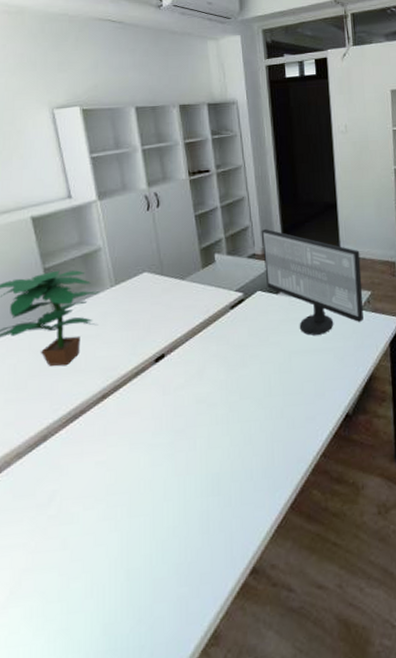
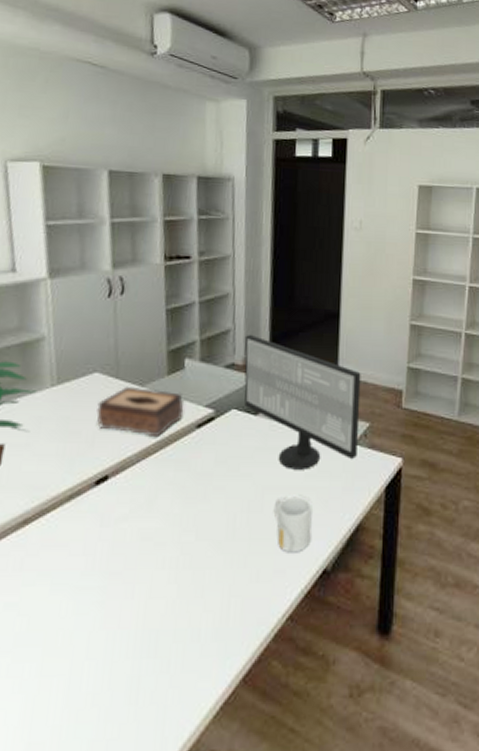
tissue box: none [149,280,219,321] -> present [96,386,185,438]
mug: none [300,355,333,403] -> present [273,495,312,553]

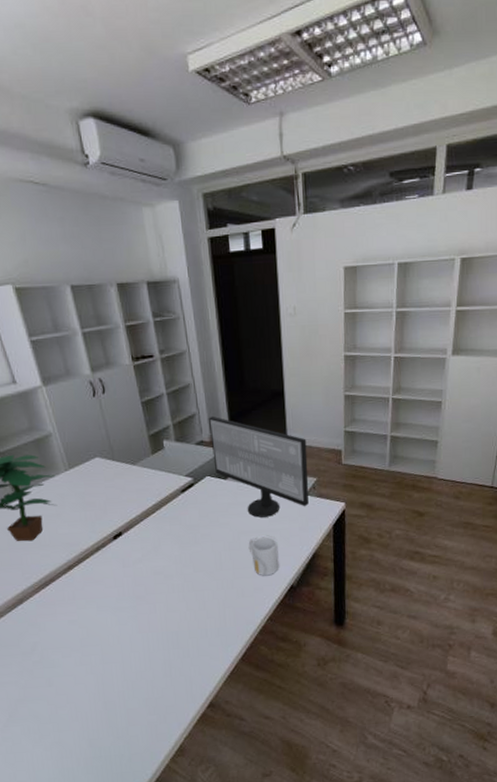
tissue box: present [96,386,185,438] -> none [103,465,170,503]

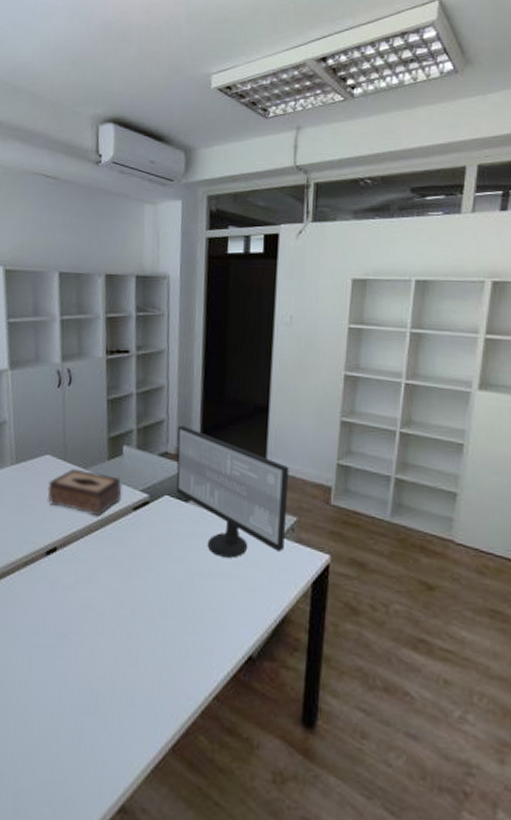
tissue box: none [103,465,170,503] -> present [47,468,123,517]
mug: present [248,535,279,576] -> none [202,581,239,637]

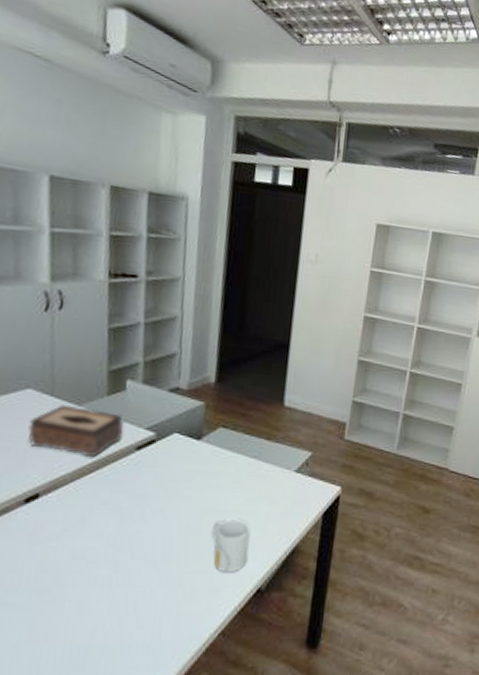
computer monitor: present [176,425,289,558] -> none [187,359,307,495]
mug: none [202,581,239,637] -> present [211,518,251,573]

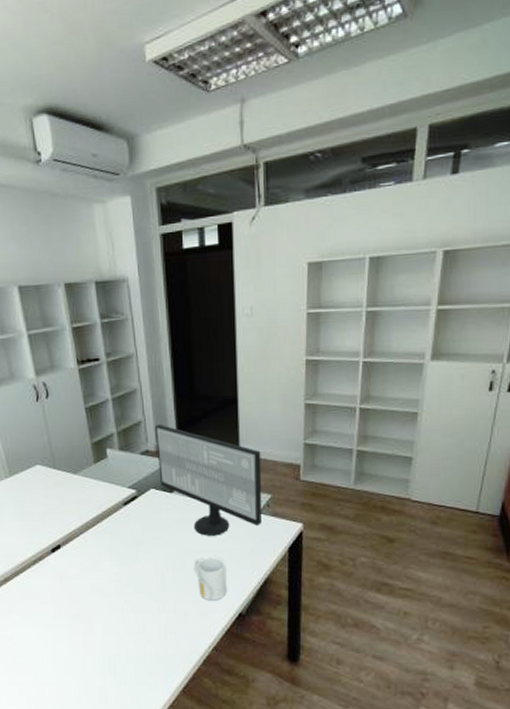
tissue box: present [28,404,125,458] -> none [43,474,112,515]
computer monitor: none [187,359,307,495] -> present [154,423,262,536]

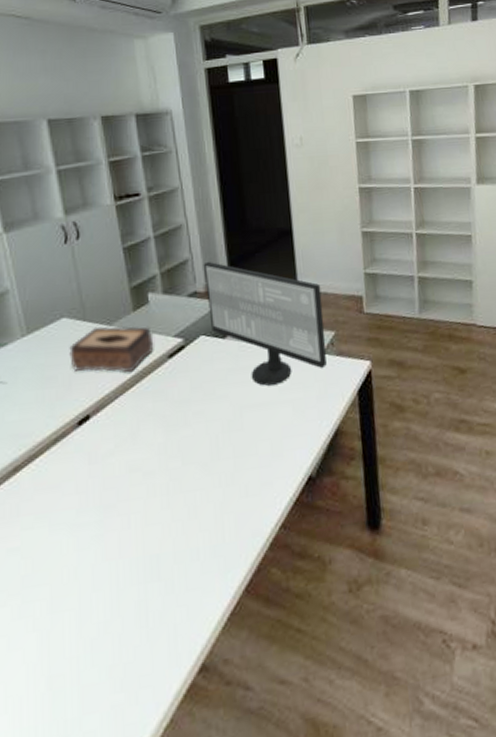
tissue box: none [43,474,112,515] -> present [69,326,154,374]
mug: present [193,556,227,601] -> none [253,409,293,465]

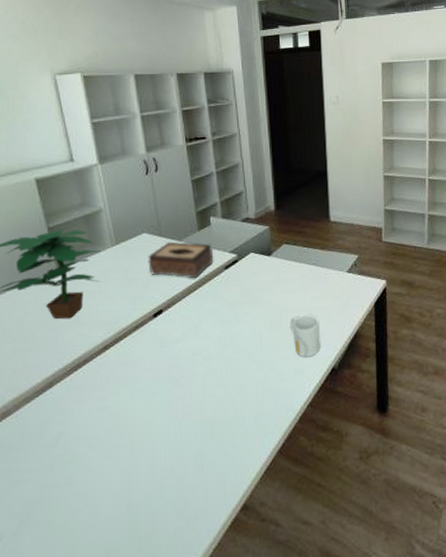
computer monitor: present [203,261,327,386] -> none [254,194,351,295]
mug: none [253,409,293,465] -> present [290,314,320,358]

